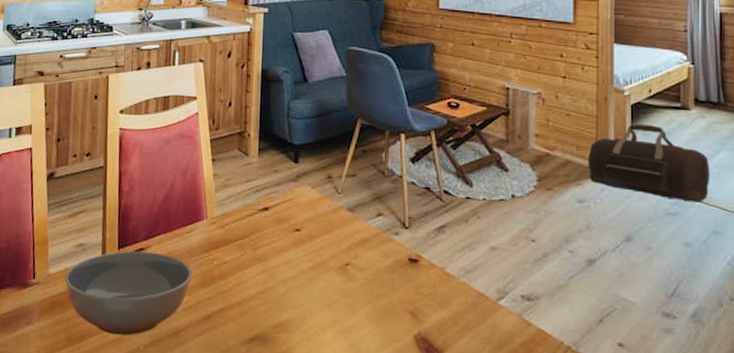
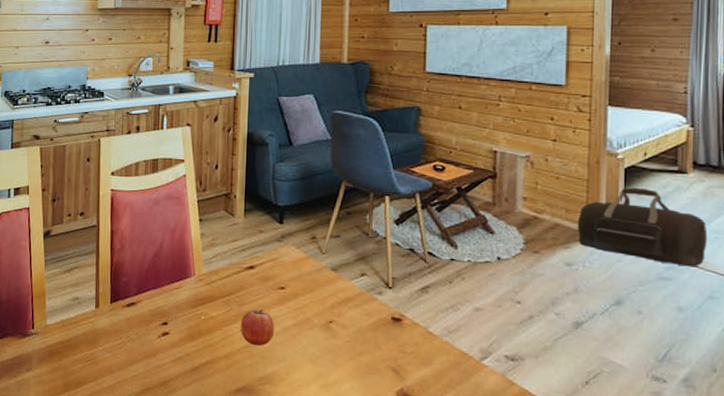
bowl: present [65,251,192,336] -> none [61,305,180,384]
fruit: none [254,252,290,292] -> present [240,309,275,346]

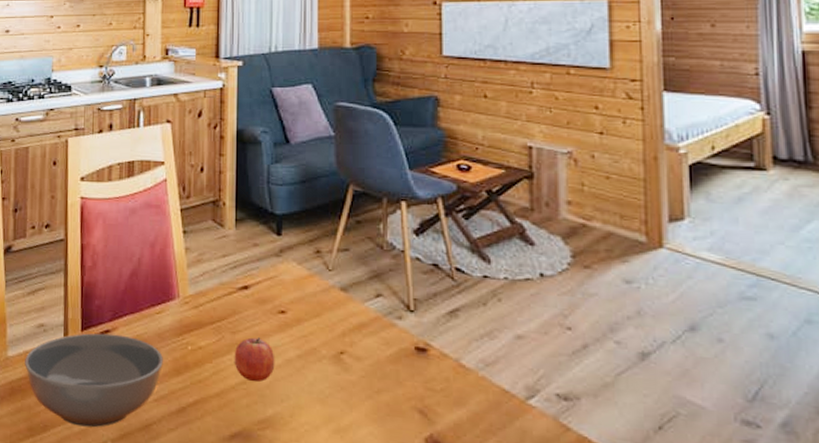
bowl: none [61,305,180,384] -> present [25,333,163,428]
duffel bag: present [577,187,708,267] -> none [635,187,799,284]

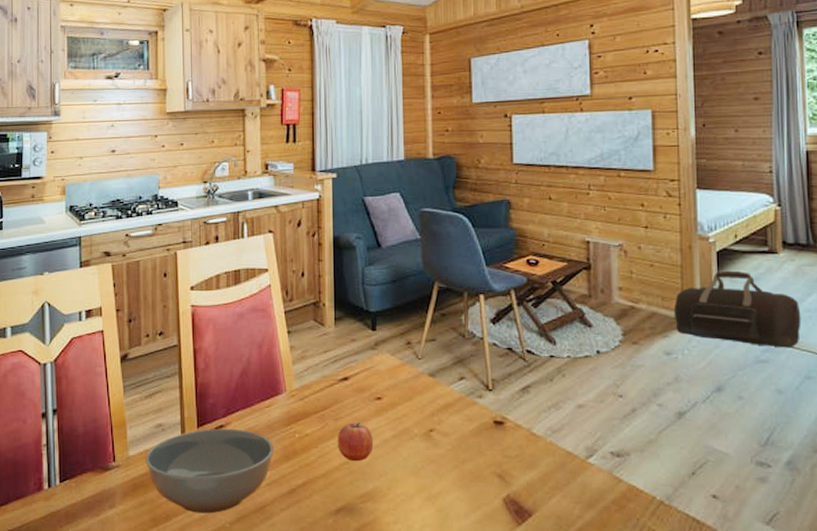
duffel bag: none [635,187,799,284] -> present [673,270,801,348]

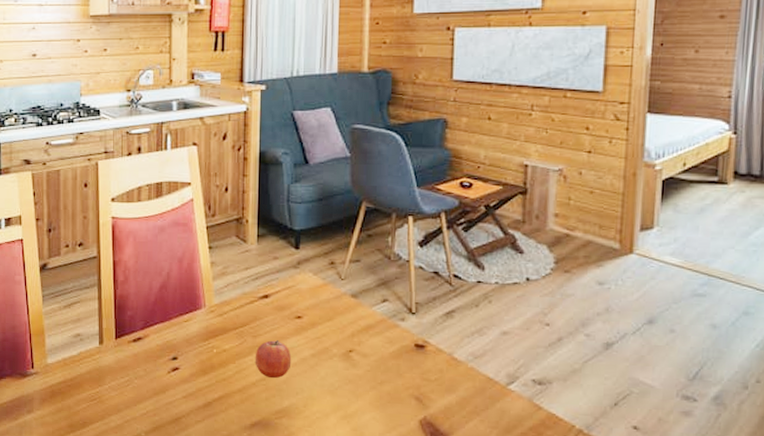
bowl: present [145,428,273,514] -> none [63,340,191,422]
duffel bag: present [673,270,801,348] -> none [610,200,746,283]

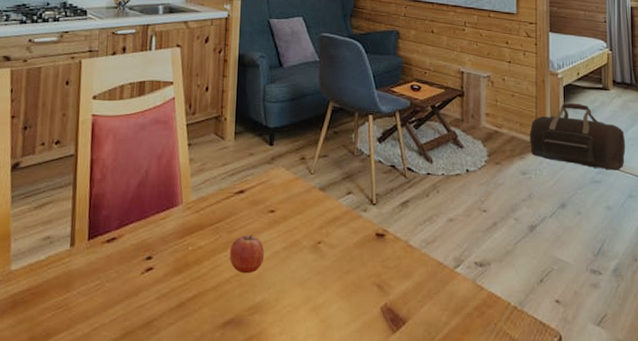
duffel bag: none [610,200,746,283] -> present [529,102,626,171]

